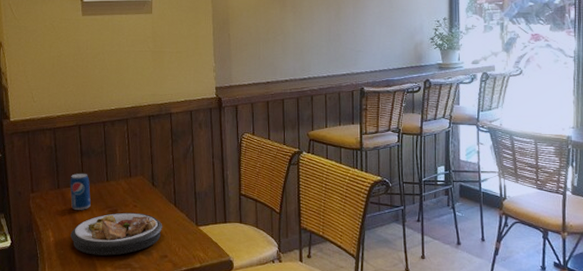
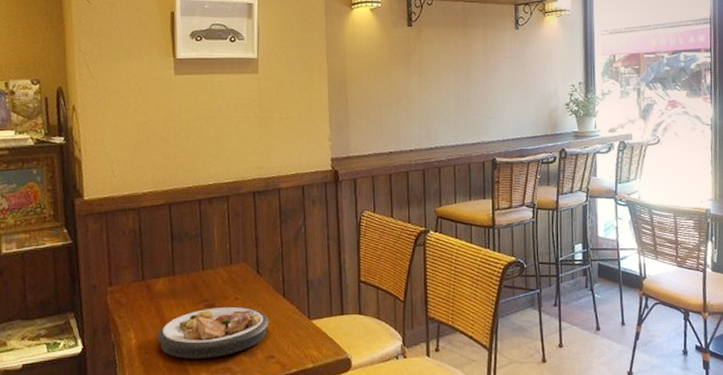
beverage can: present [70,173,91,210] -> none [157,260,183,305]

